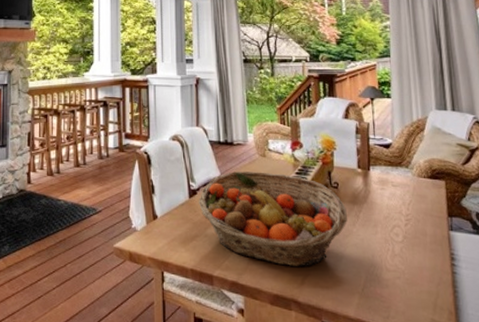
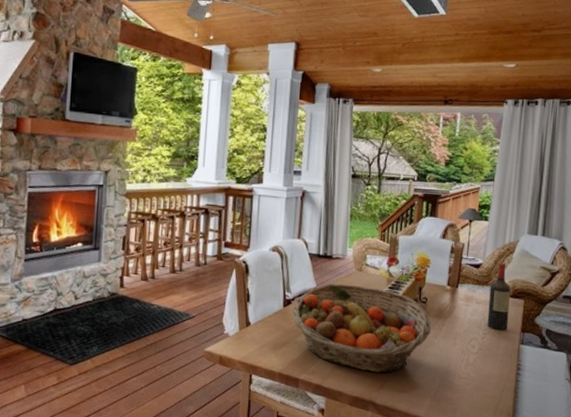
wine bottle: none [404,141,432,216] -> present [487,262,511,331]

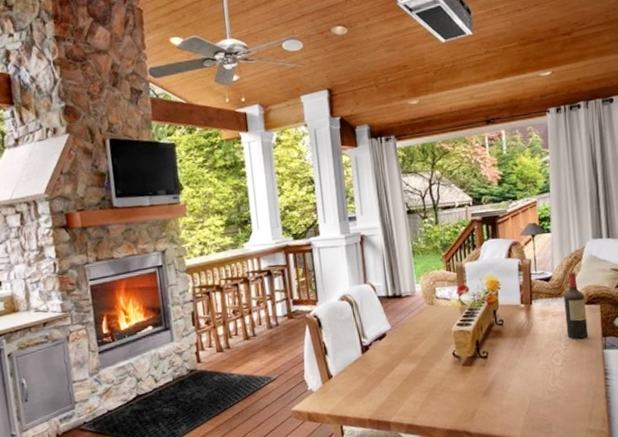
fruit basket: present [291,284,431,373] -> none [371,319,512,403]

